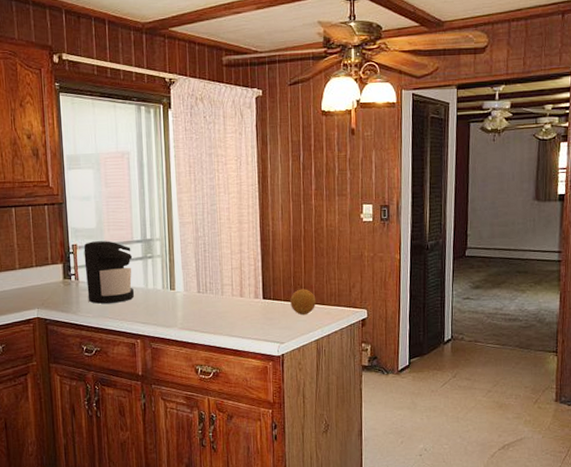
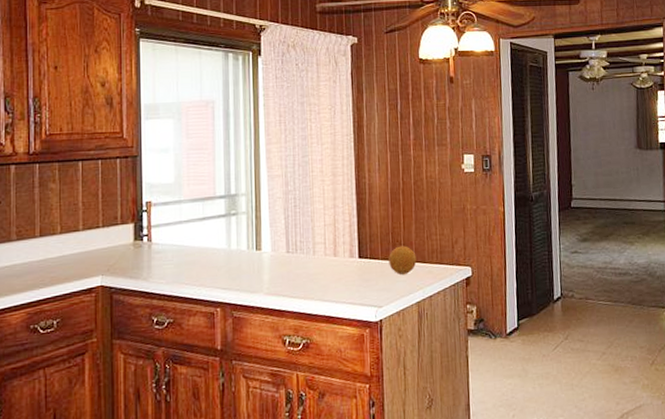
coffee maker: present [83,241,134,304] -> none [159,197,216,268]

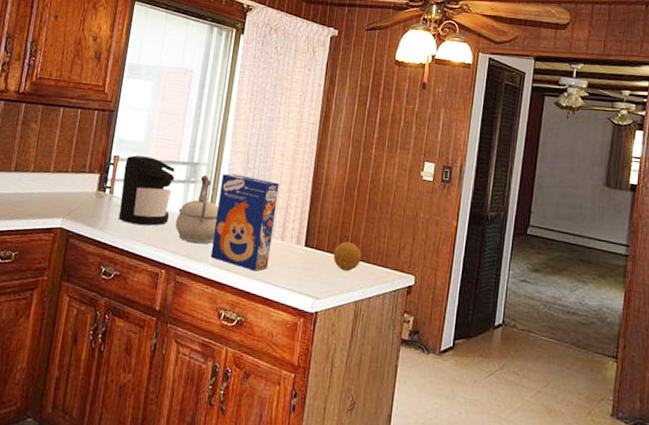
coffee maker: none [159,197,216,268] -> present [118,155,177,226]
kettle: none [222,206,266,276] -> present [175,175,218,244]
cereal box: none [263,198,326,292] -> present [210,173,280,271]

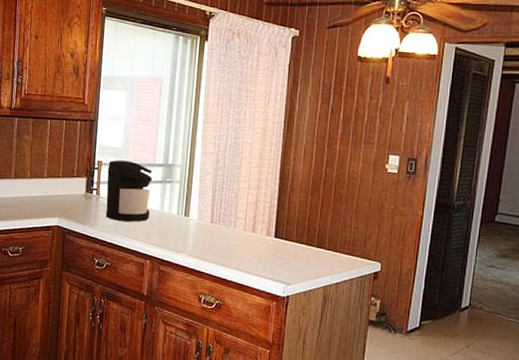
kettle: present [175,175,218,244] -> none [155,176,193,237]
cereal box: present [210,173,280,271] -> none [189,173,248,261]
fruit: present [333,242,362,271] -> none [302,232,329,259]

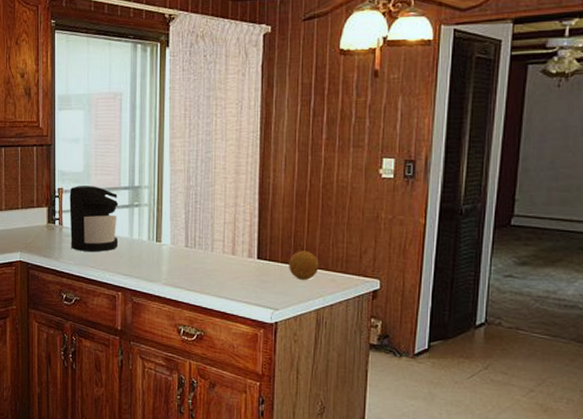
fruit: none [302,232,329,259] -> present [289,251,319,280]

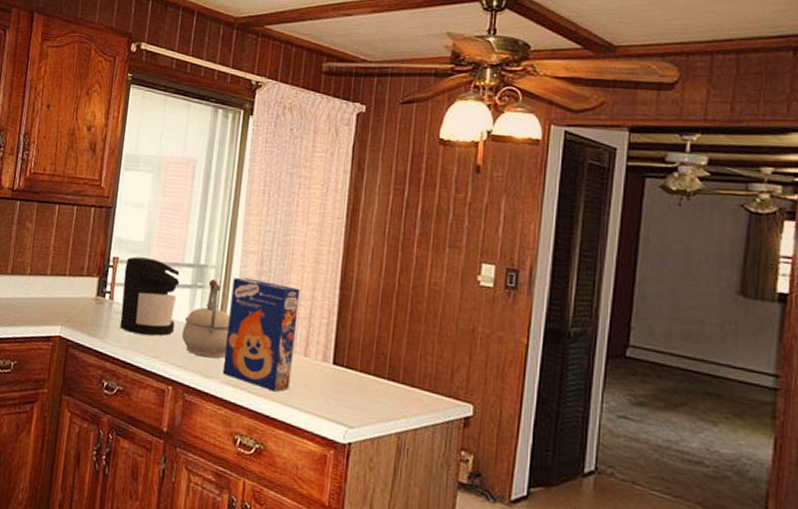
kettle: none [125,198,165,265] -> present [181,279,230,358]
cereal box: none [163,193,224,287] -> present [222,277,300,392]
fruit: present [289,251,319,280] -> none [368,360,404,396]

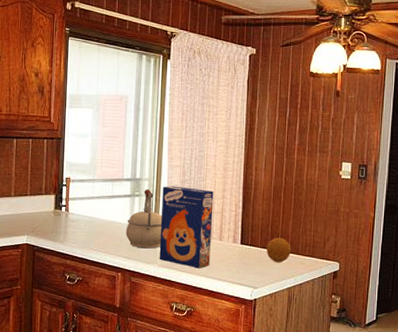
coffee maker: present [119,256,182,336] -> none [75,176,123,236]
fruit: none [368,360,404,396] -> present [266,237,291,262]

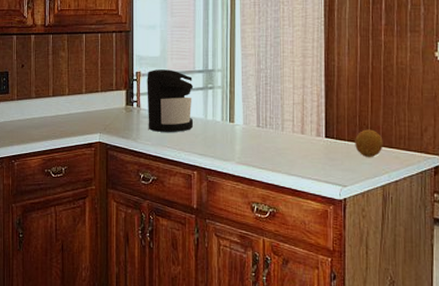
coffee maker: none [75,176,123,236] -> present [147,69,195,132]
kettle: present [125,189,162,249] -> none [200,81,238,145]
cereal box: present [159,186,214,268] -> none [236,76,293,165]

